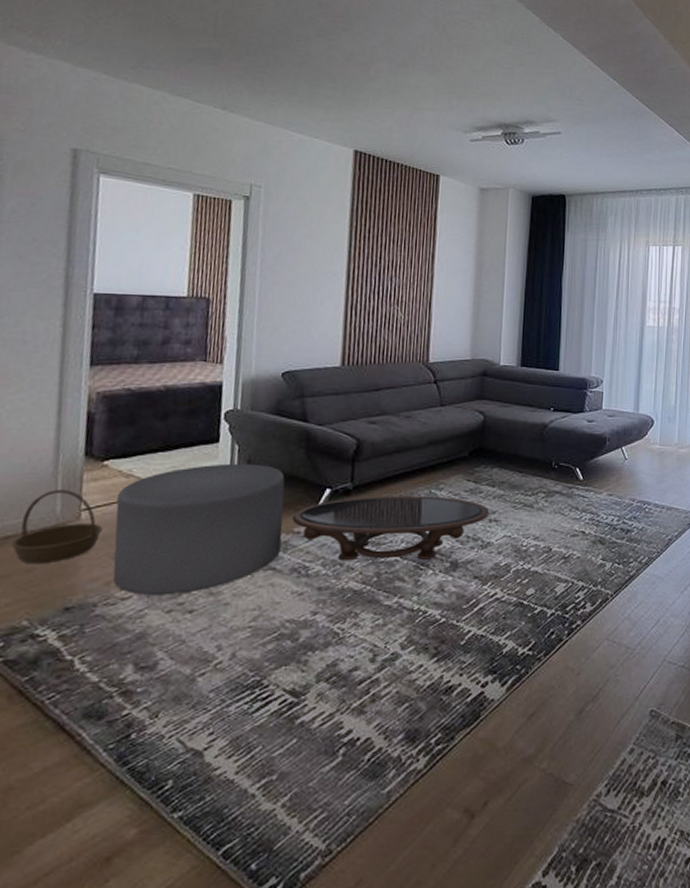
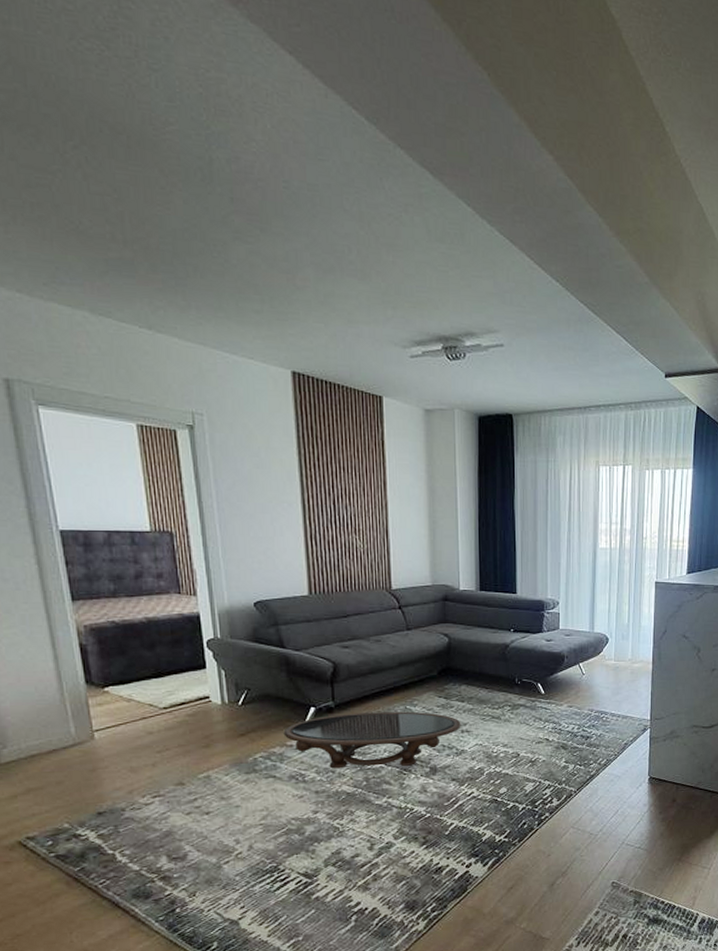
basket: present [10,490,103,563] -> none [37,714,116,777]
pouf: present [112,463,285,596] -> none [123,687,278,801]

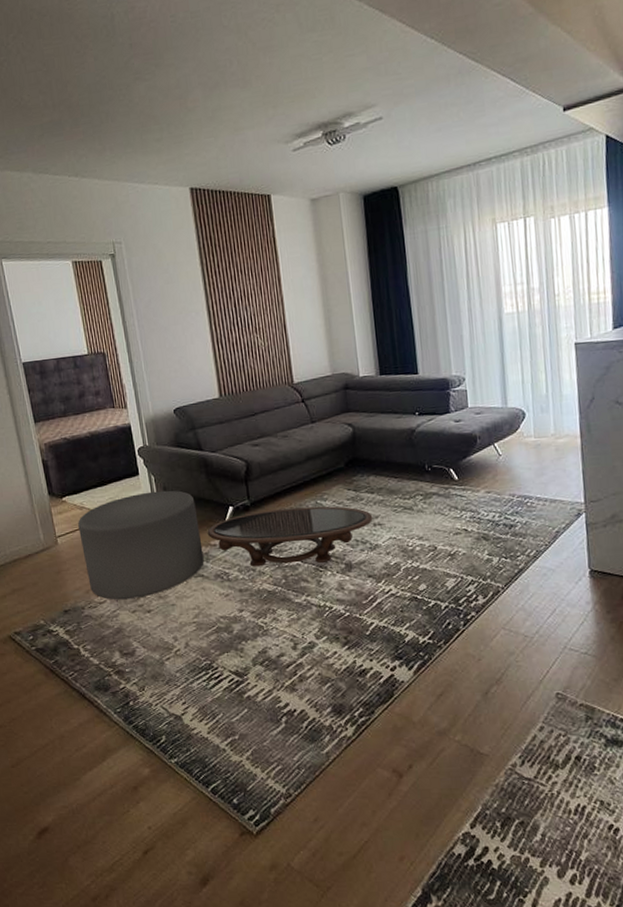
pouf: none [123,687,278,801] -> present [78,490,204,600]

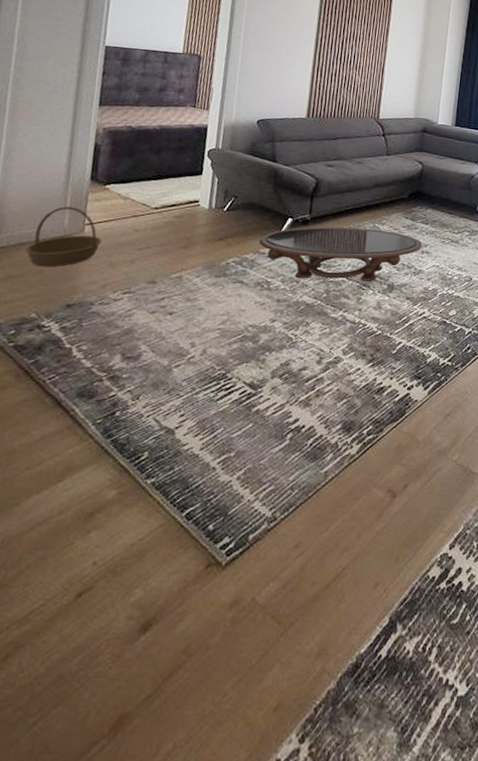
basket: none [18,522,75,579] -> present [25,206,102,267]
pouf: present [78,490,204,600] -> none [108,192,255,299]

